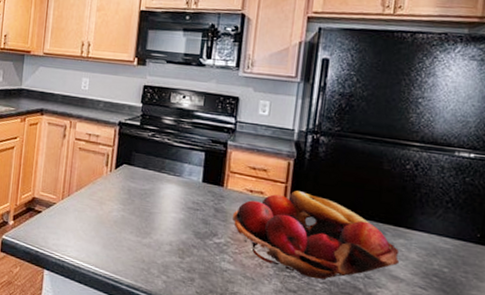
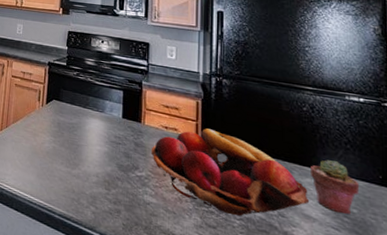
potted succulent: none [404,219,455,274] -> present [311,160,360,214]

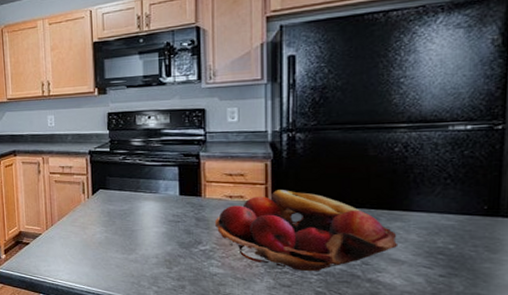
potted succulent: present [311,160,360,214] -> none [401,199,460,252]

